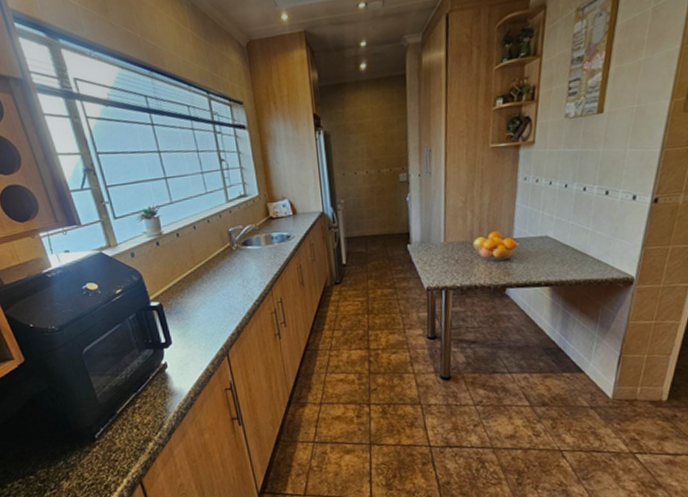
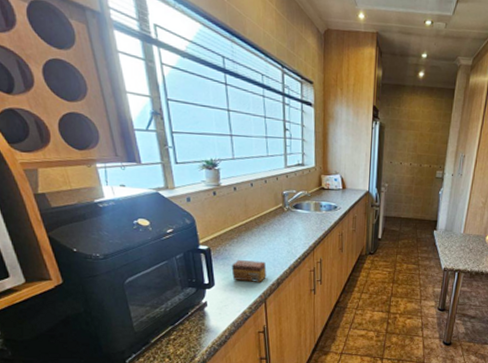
tea box: none [186,310,225,335] -> present [231,260,267,282]

